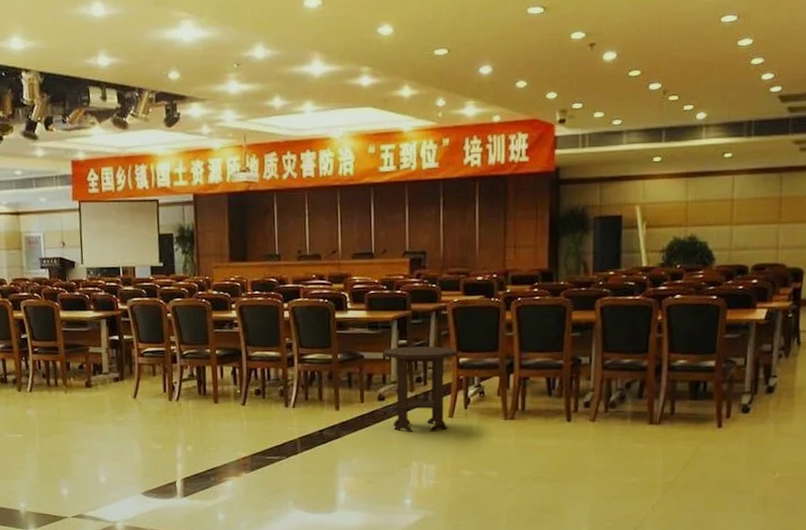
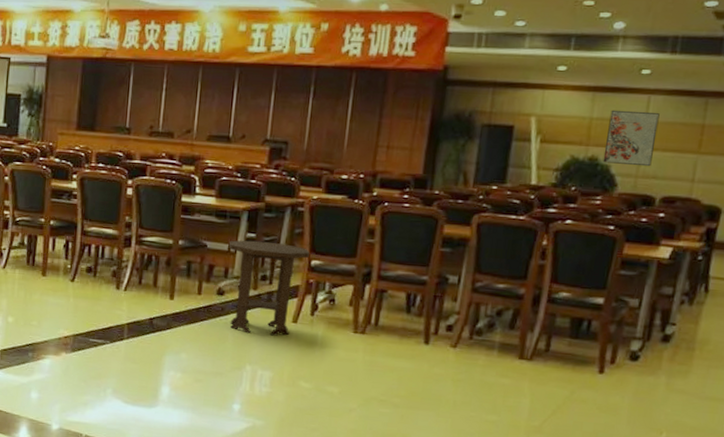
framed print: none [700,191,744,240] -> present [602,109,660,167]

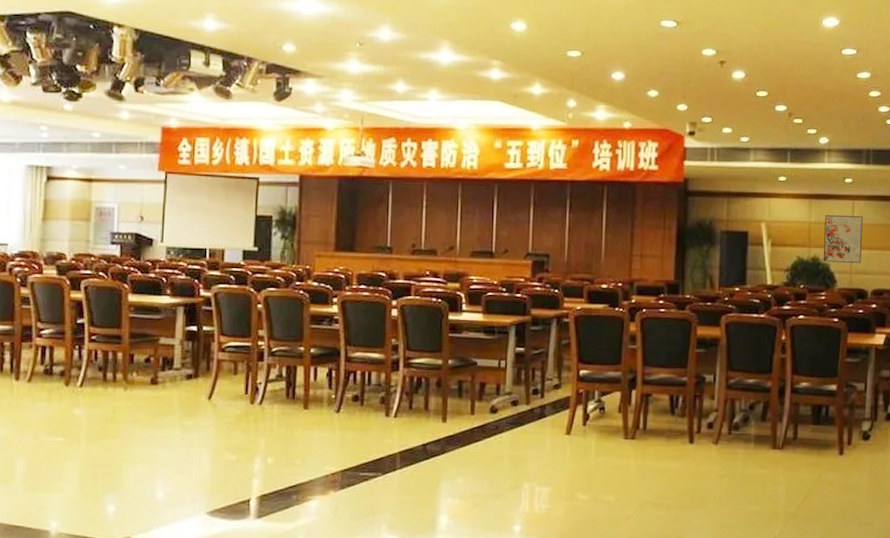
side table: present [229,240,311,336] -> none [499,355,578,450]

